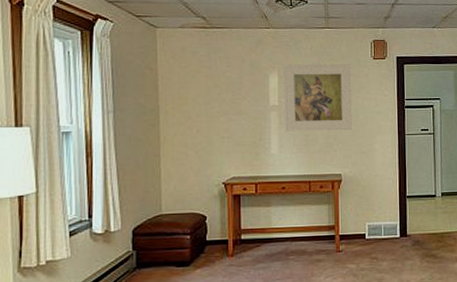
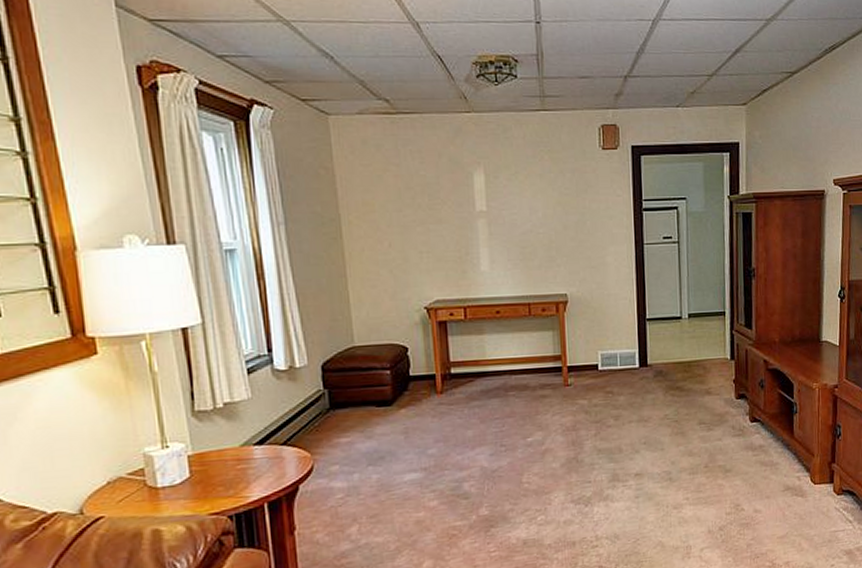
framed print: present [284,64,352,131] -> none [491,157,578,243]

